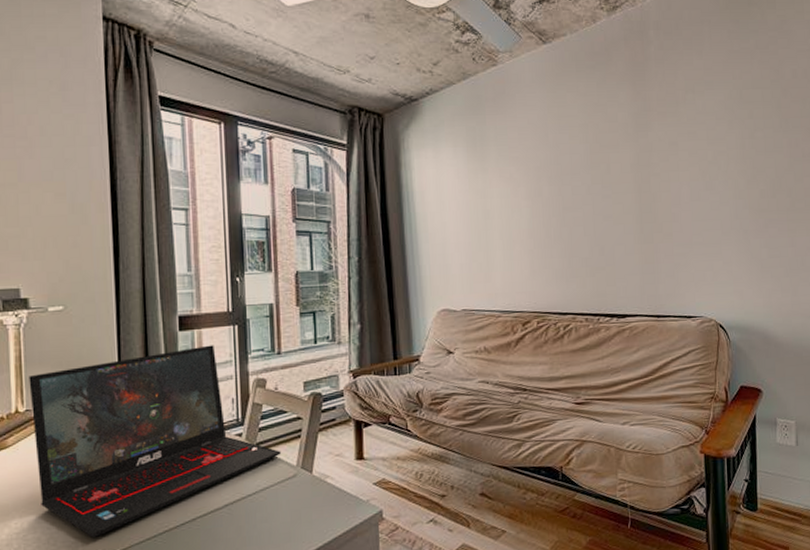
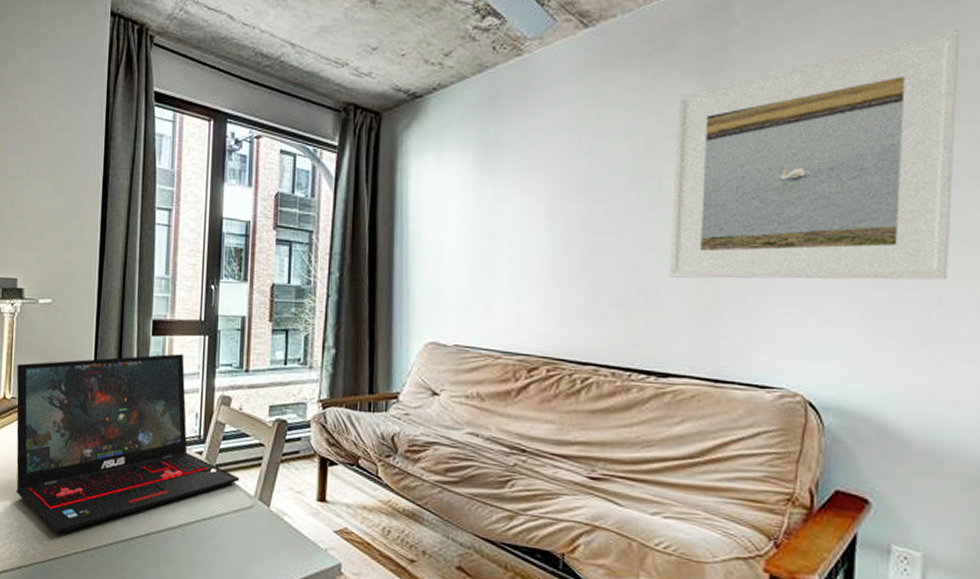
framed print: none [615,52,796,240] -> present [669,30,961,280]

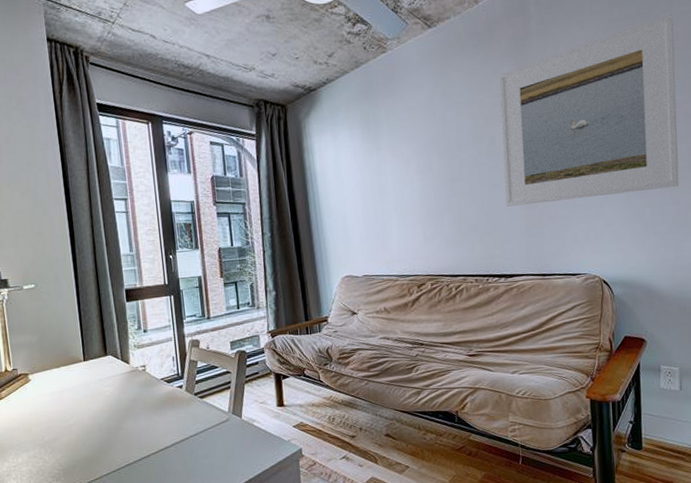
laptop: present [16,353,240,534] -> none [13,313,215,470]

